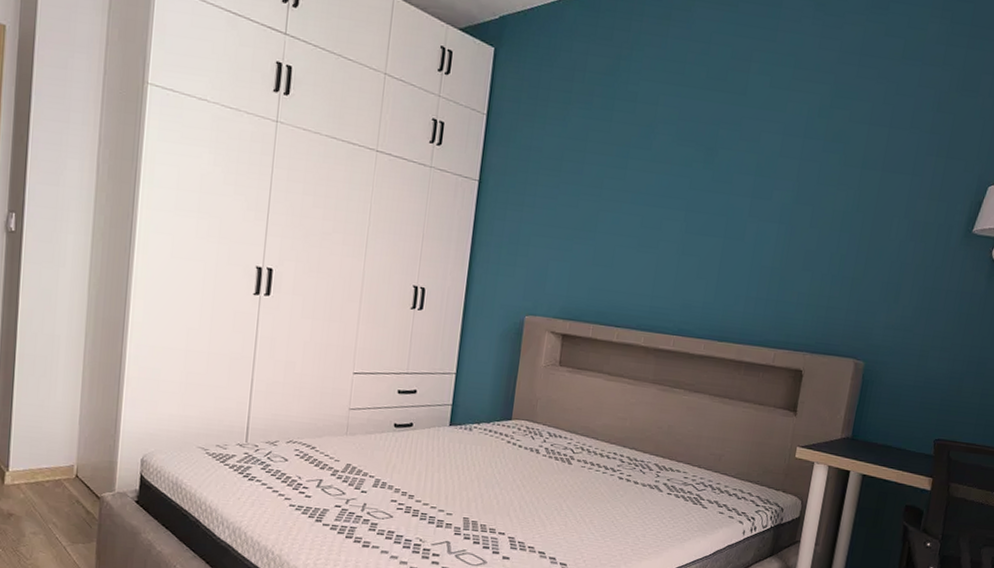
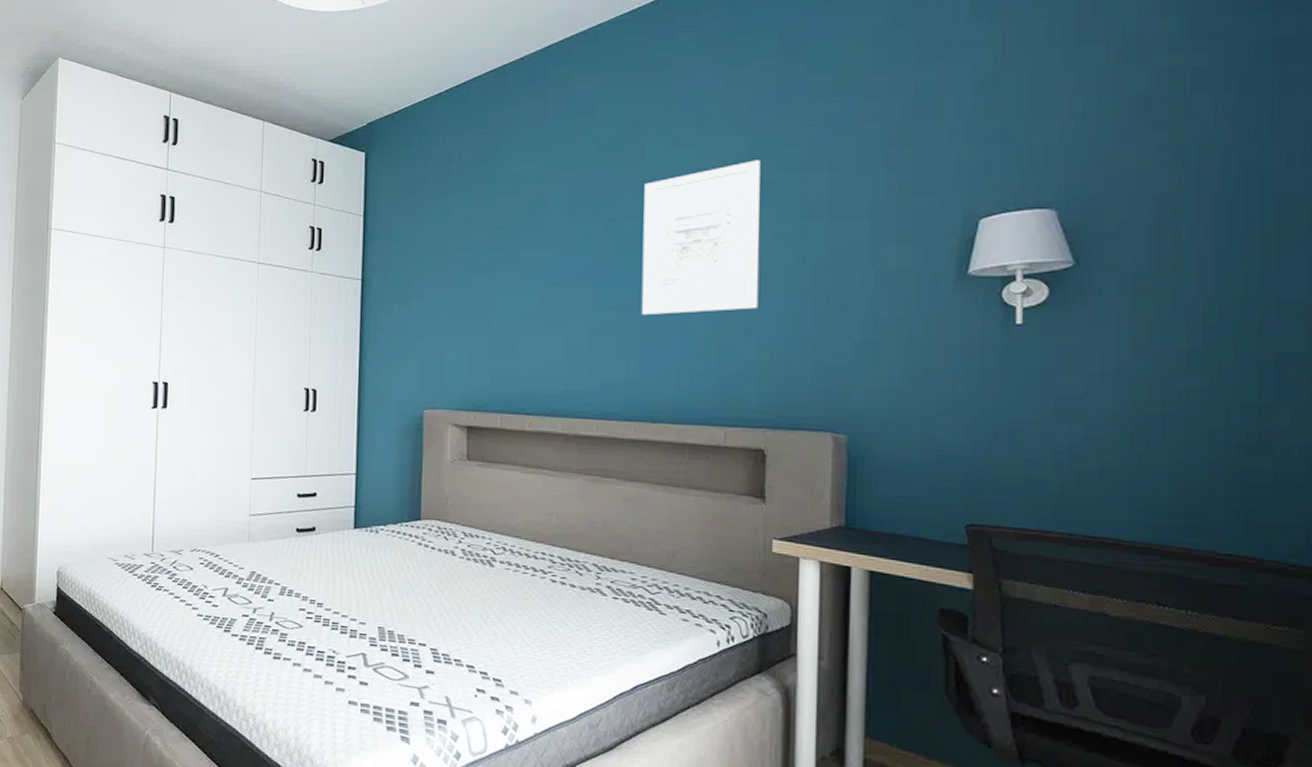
wall art: none [724,108,838,246] -> present [641,160,760,316]

